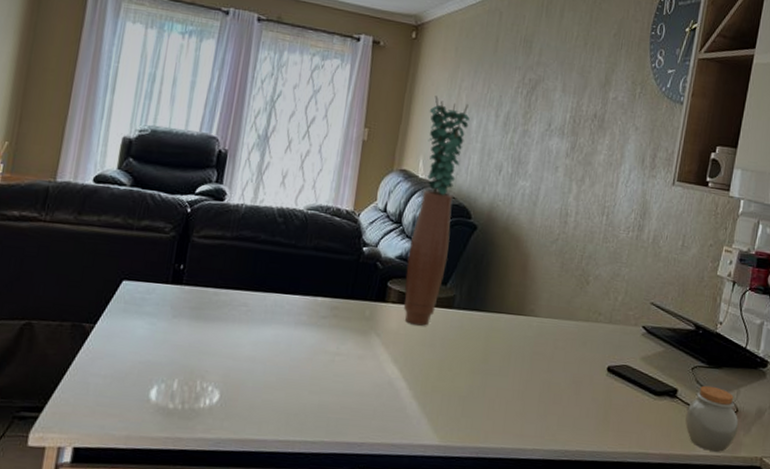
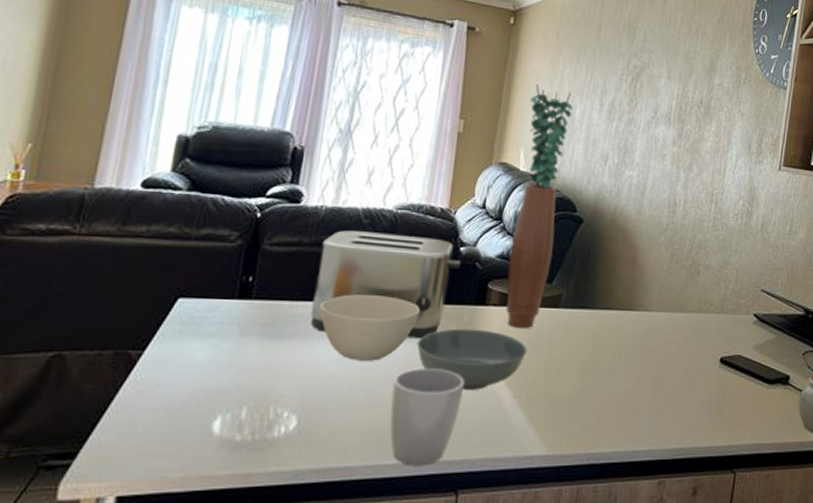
toaster: none [232,227,363,330] -> present [311,230,461,339]
bowl: none [239,285,327,347] -> present [319,294,421,361]
cup: none [298,356,366,444] -> present [390,368,465,465]
bowl: none [323,322,423,380] -> present [416,328,528,390]

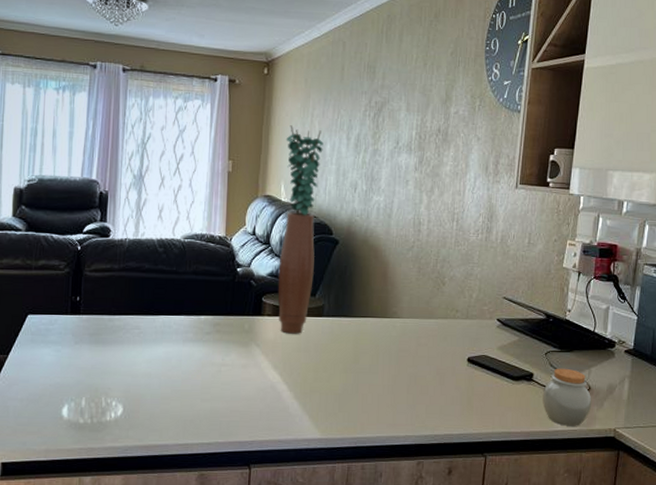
toaster: present [311,230,461,339] -> none [125,258,239,344]
bowl: present [319,294,421,361] -> none [131,309,210,362]
cup: present [390,368,465,465] -> none [192,368,250,444]
bowl: present [416,328,528,390] -> none [209,335,299,385]

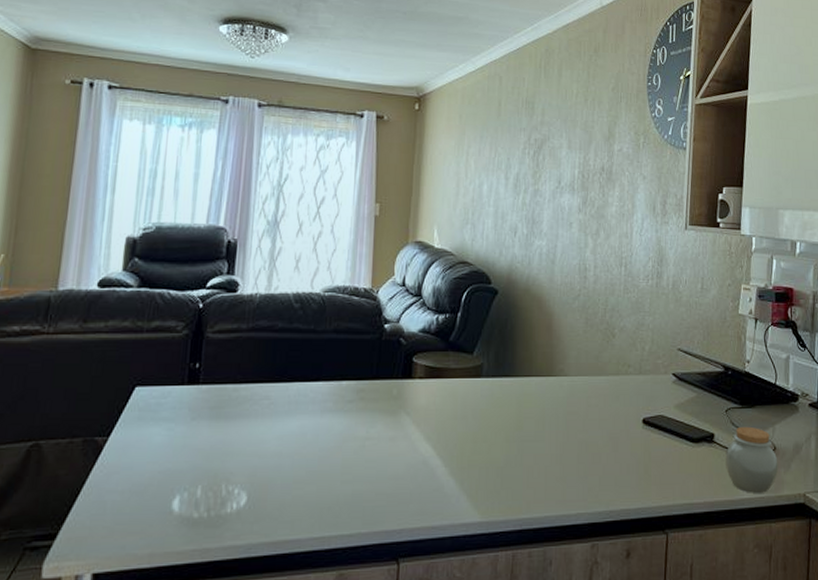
vase: present [277,125,323,334] -> none [430,164,480,399]

